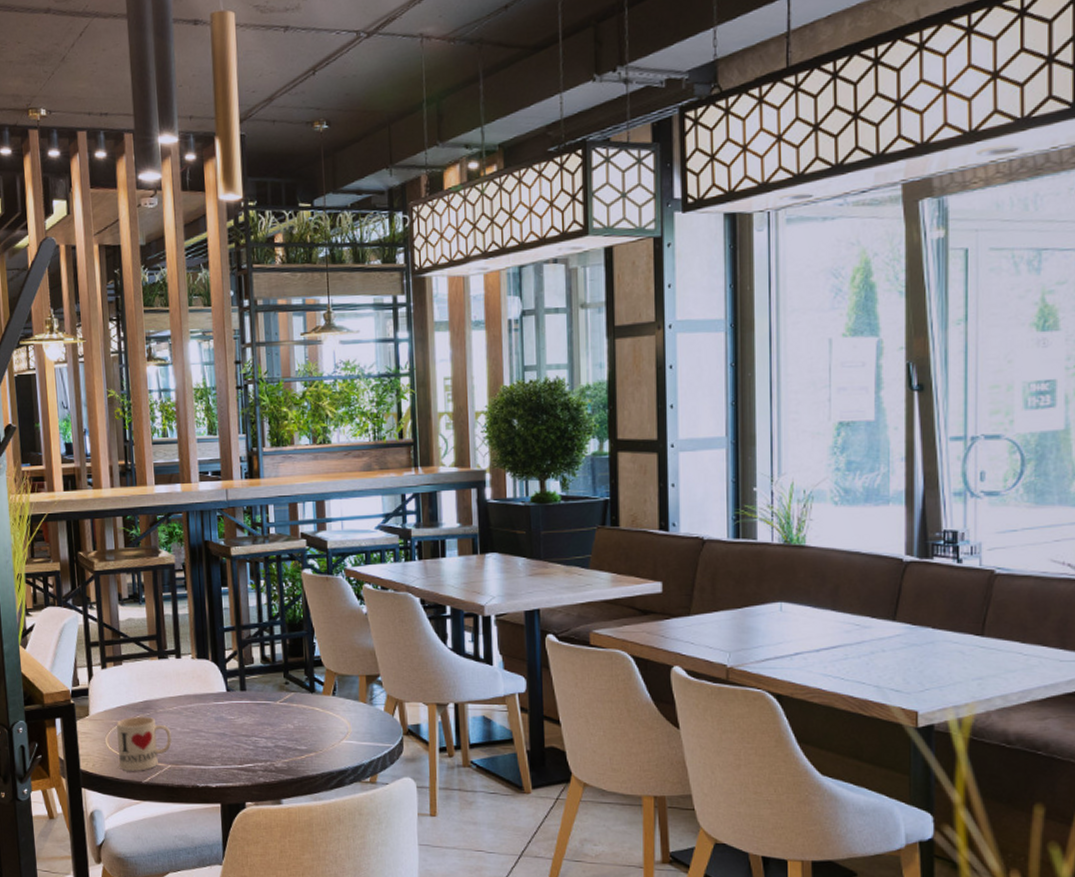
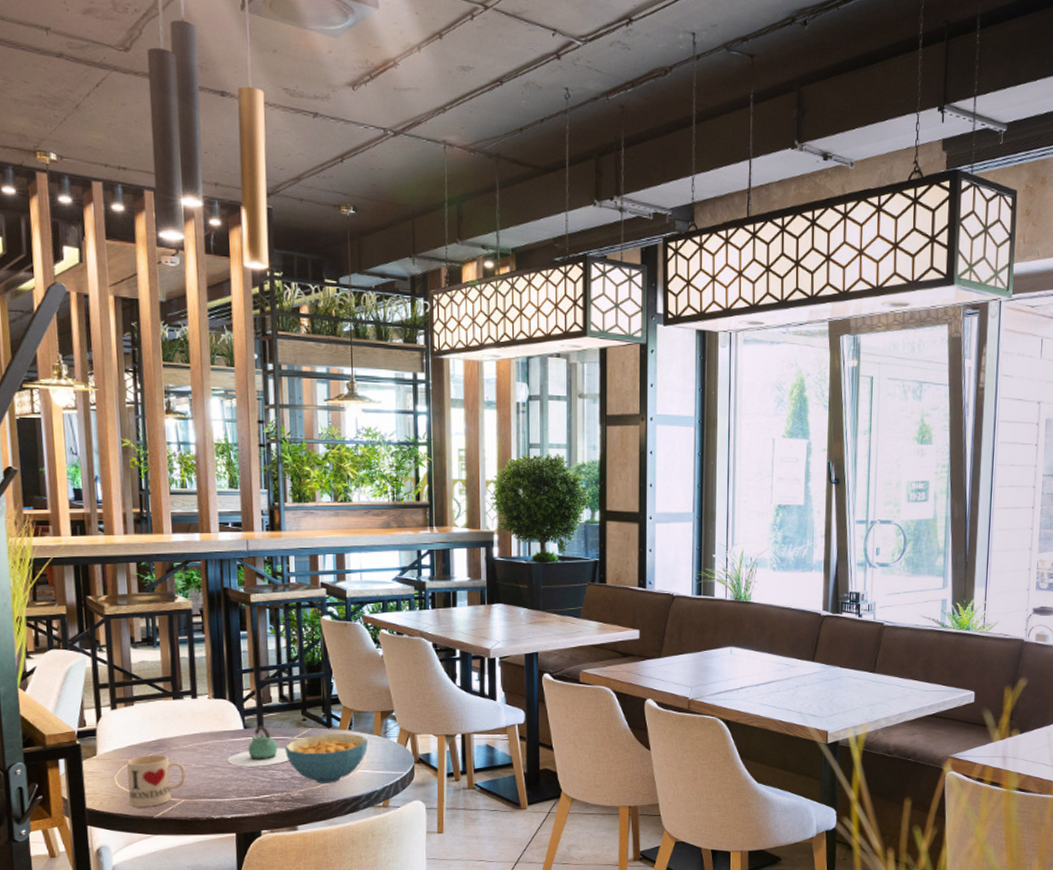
teapot: none [211,688,272,733] -> present [227,725,289,767]
cereal bowl: none [267,699,353,754] -> present [285,733,368,783]

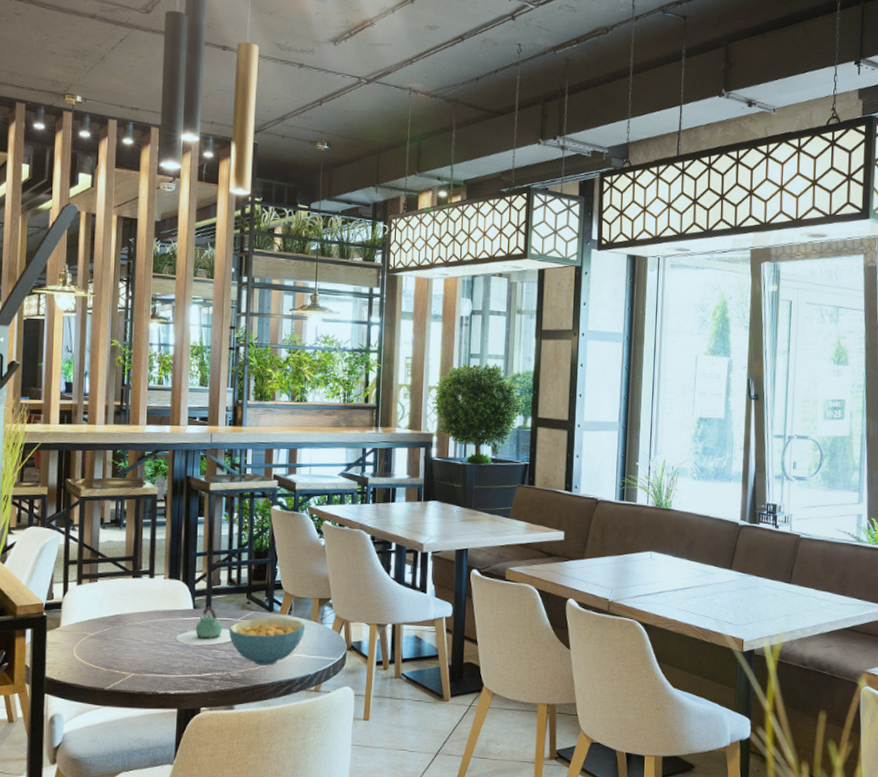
mug: present [127,754,187,808] -> none [85,628,138,680]

